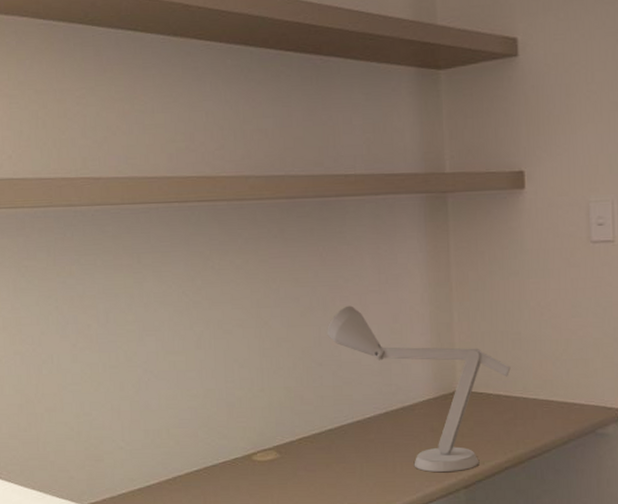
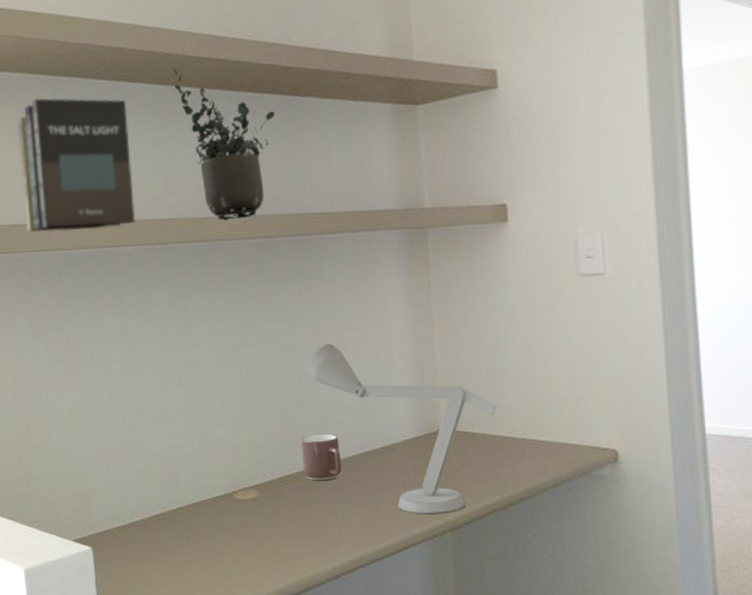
books: none [26,45,153,187] -> present [17,98,135,233]
potted plant: none [193,21,299,181] -> present [173,68,276,221]
mug: none [320,395,360,442] -> present [300,434,342,481]

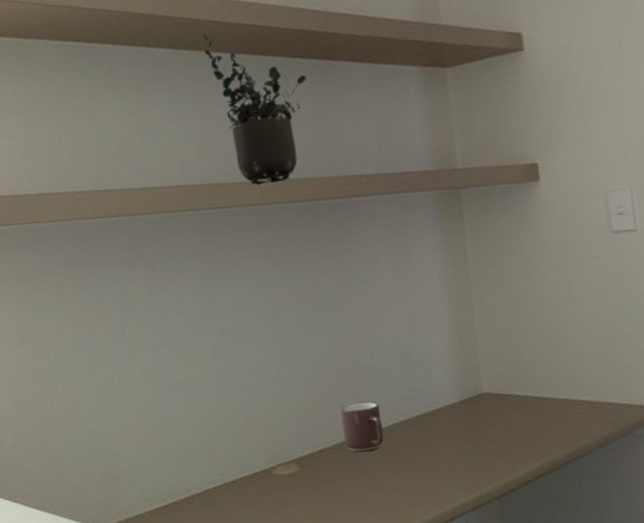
books: present [17,98,135,233] -> none [43,64,166,201]
desk lamp: present [306,343,497,514] -> none [344,308,538,483]

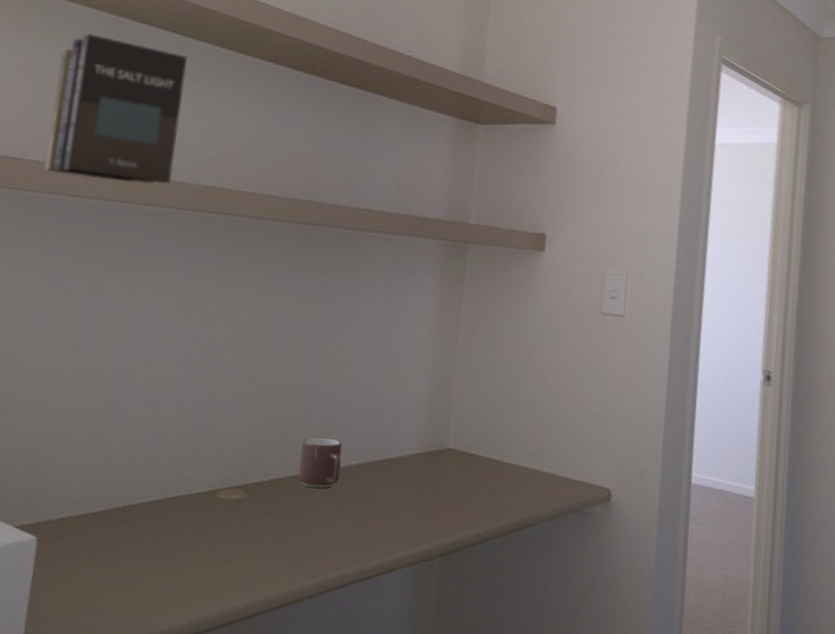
books: none [43,64,166,201] -> present [42,33,187,184]
potted plant: present [203,34,307,186] -> none [243,36,341,201]

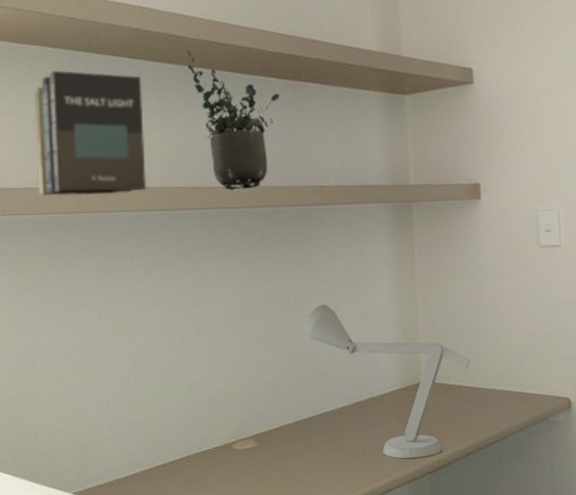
potted plant: none [243,36,341,201] -> present [186,50,280,191]
mug: present [298,437,343,489] -> none [296,386,333,431]
desk lamp: none [322,343,506,538] -> present [303,304,470,459]

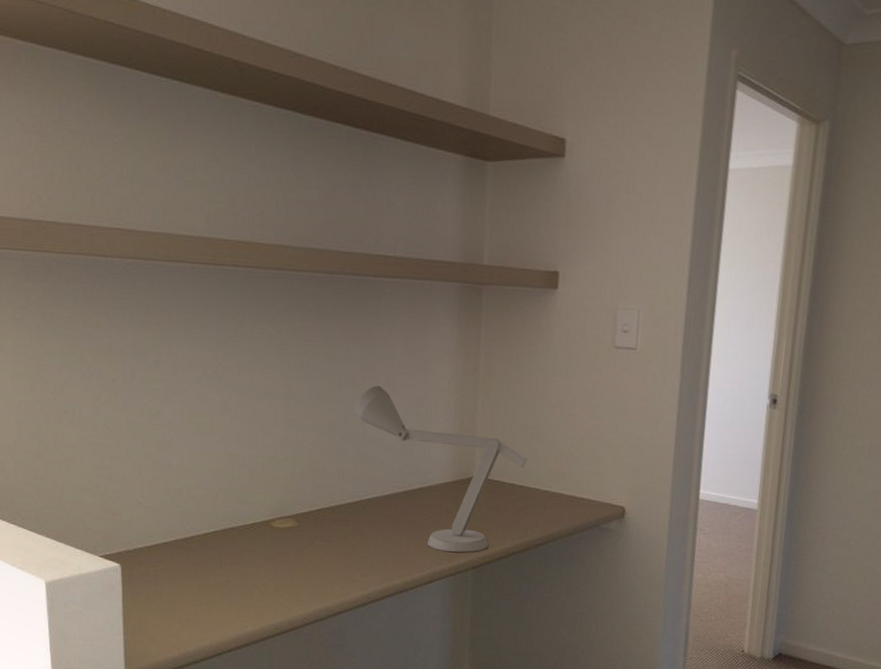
books: present [34,70,146,196] -> none [61,84,190,240]
potted plant: present [186,50,280,191] -> none [242,79,347,251]

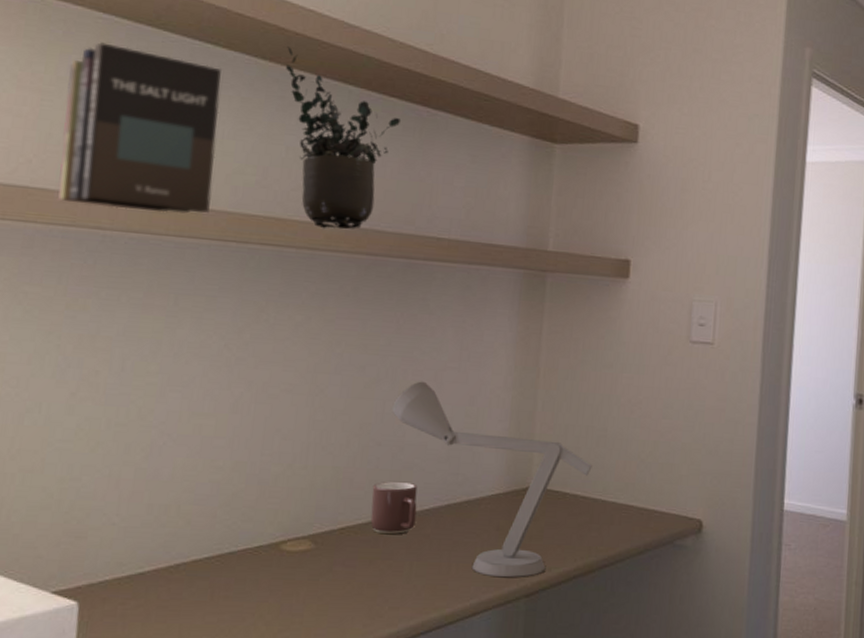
books: none [61,84,190,240] -> present [56,42,221,214]
potted plant: none [242,79,347,251] -> present [286,47,402,230]
mug: none [341,471,379,516] -> present [370,481,418,535]

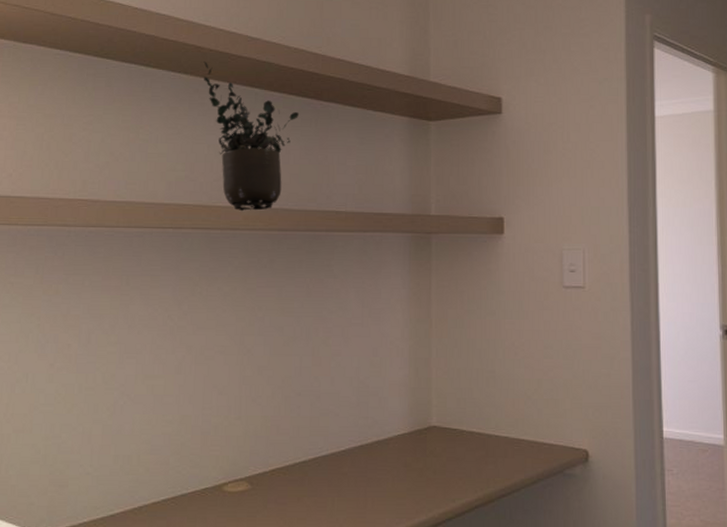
books: present [56,42,221,214] -> none [32,74,153,209]
mug: present [370,481,418,535] -> none [295,426,335,474]
desk lamp: present [392,381,592,578] -> none [308,337,484,510]

